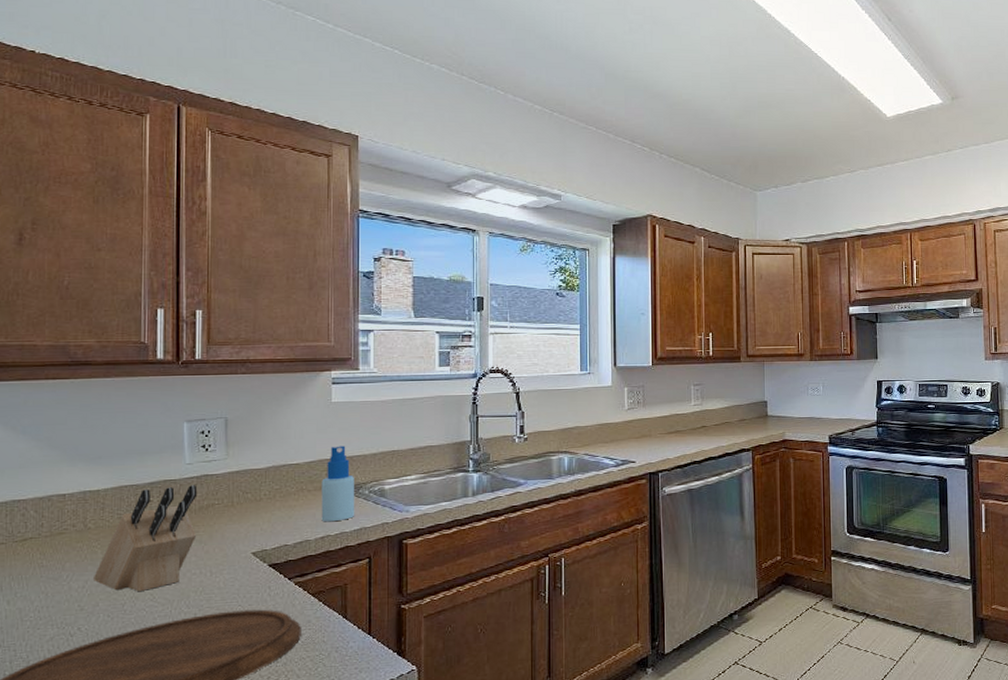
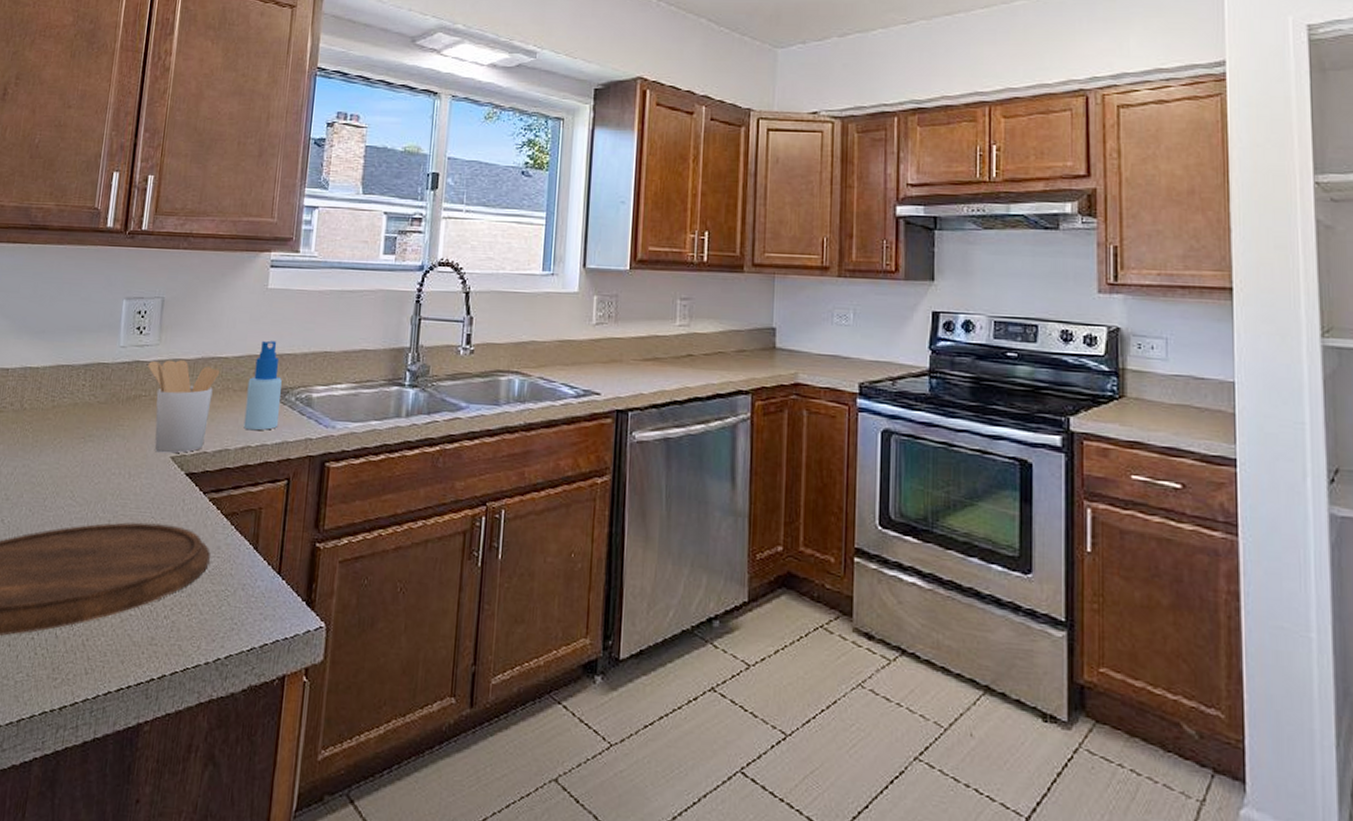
knife block: present [94,485,198,592] -> none [22,371,128,488]
utensil holder: none [217,470,293,551] -> present [147,359,220,454]

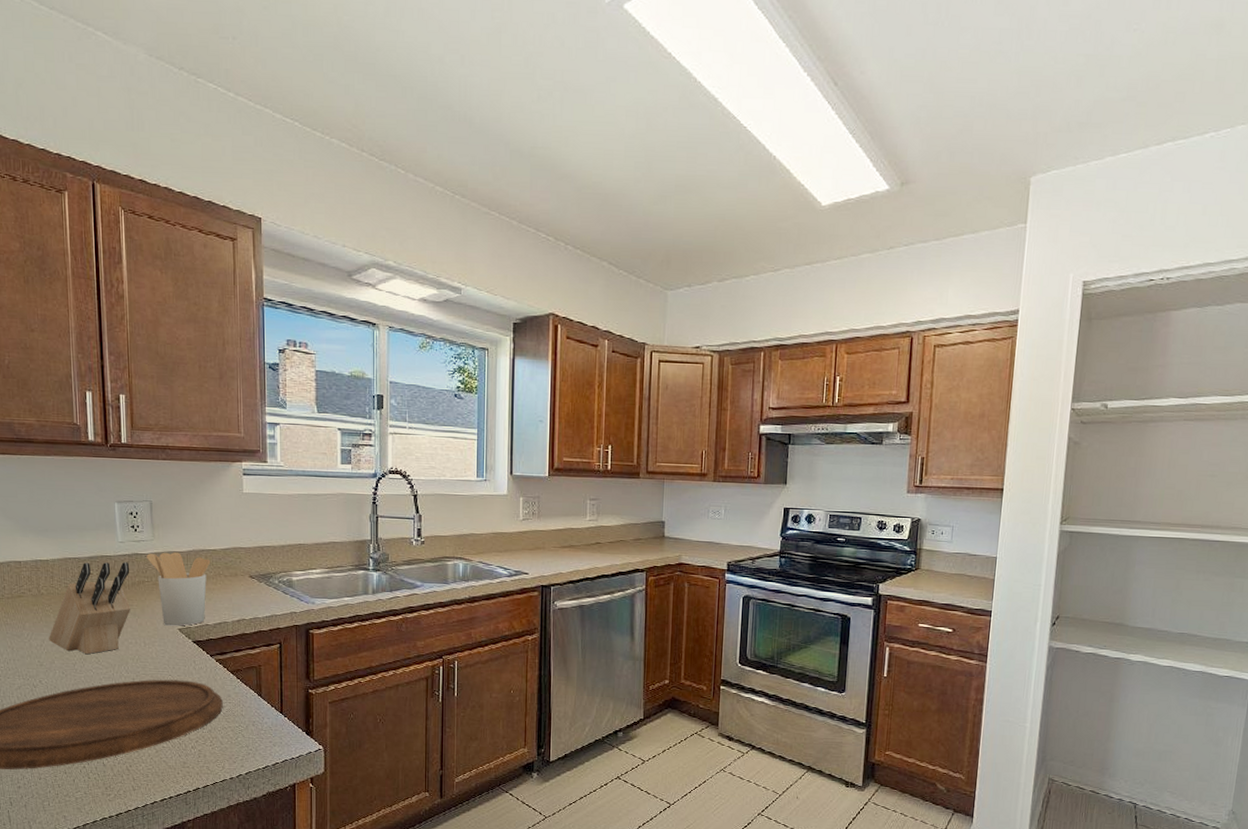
knife block: none [22,371,128,488] -> present [49,562,131,655]
spray bottle: present [243,340,282,431] -> none [236,535,267,607]

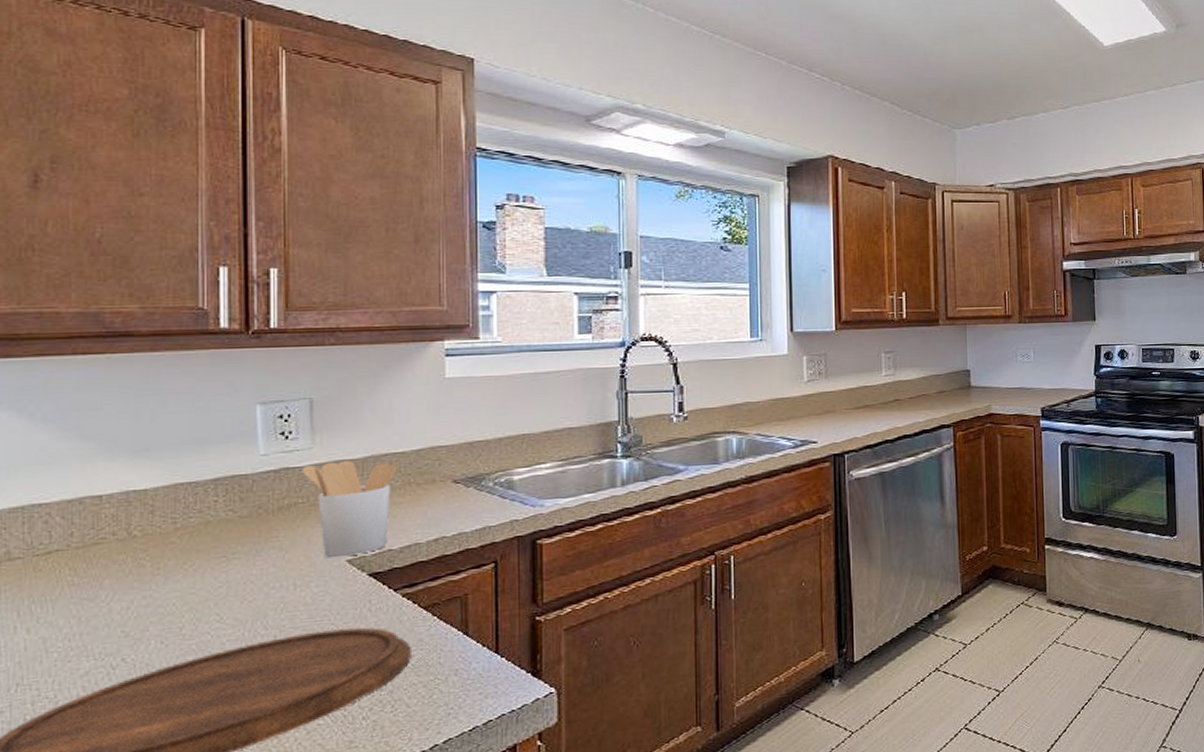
knife block: present [49,562,131,655] -> none [142,480,276,613]

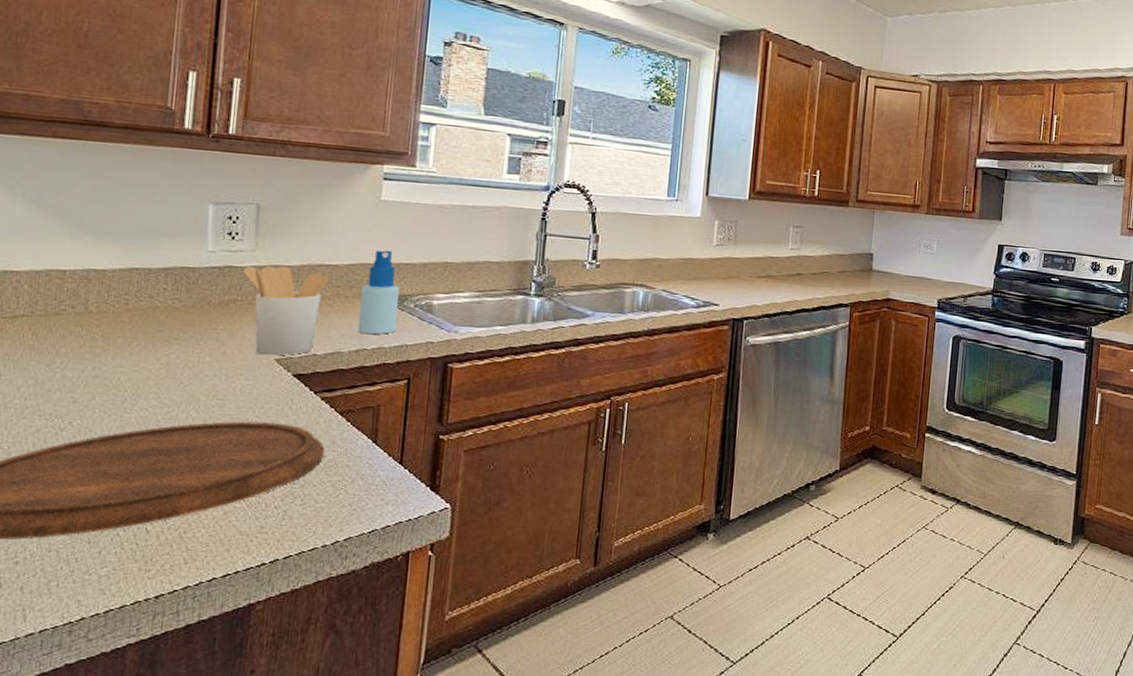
spray bottle: none [434,429,477,522] -> present [357,250,399,335]

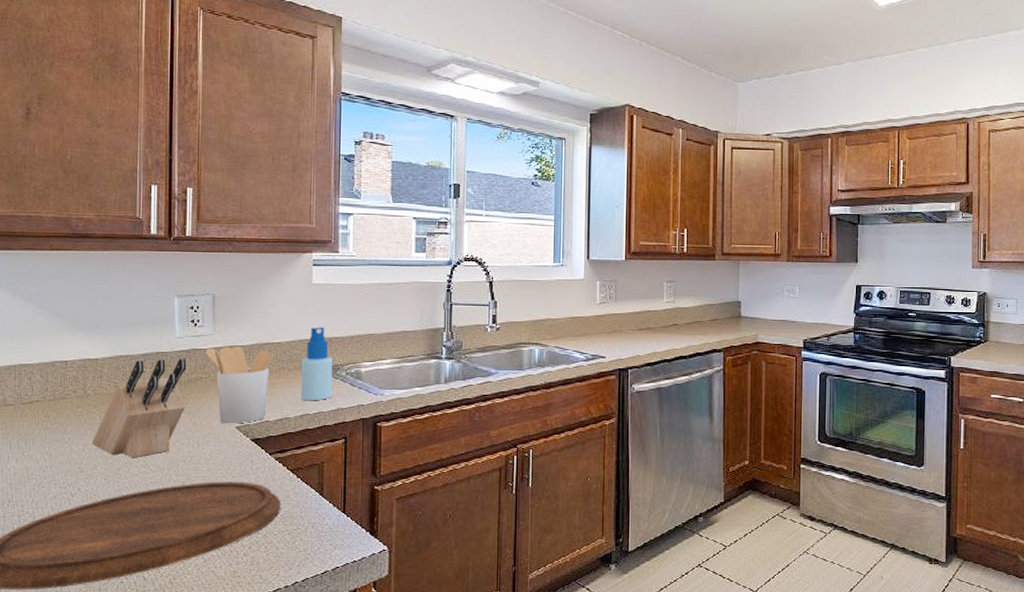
knife block: none [91,275,219,390] -> present [92,358,187,458]

